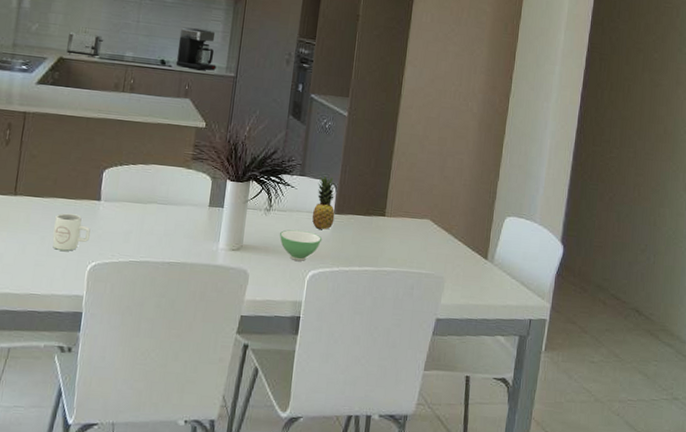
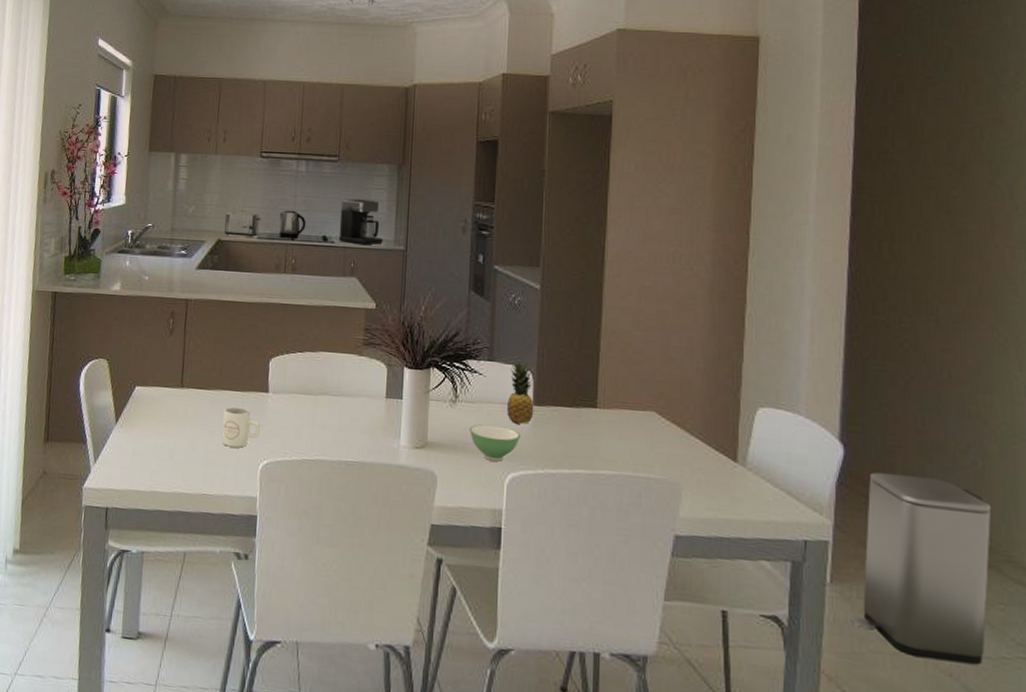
kettle: none [119,34,147,62] -> present [279,210,306,240]
pedal bin: none [556,266,656,406] -> present [851,472,992,665]

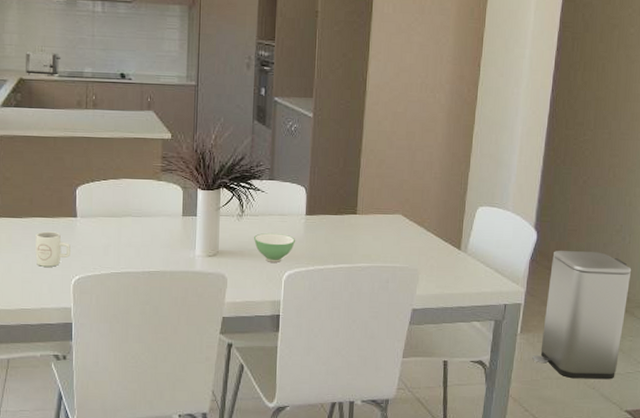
kettle: present [279,210,306,240] -> none [78,49,104,77]
coffee maker: present [338,199,383,245] -> none [135,38,177,81]
fruit: present [507,361,534,424] -> none [285,179,307,231]

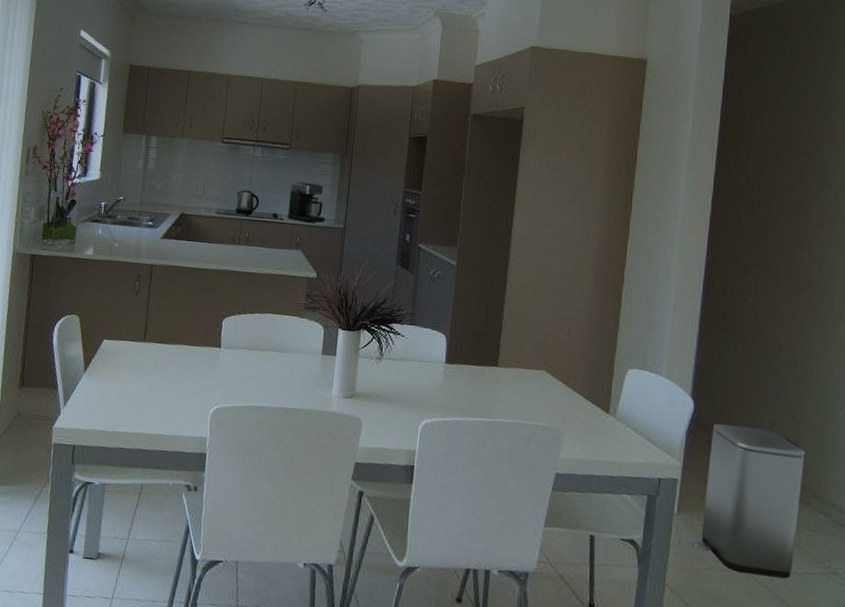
toaster: present [26,51,62,75] -> none [187,189,221,212]
mug: present [35,231,70,267] -> none [178,359,212,395]
kettle: none [78,49,104,77] -> present [235,190,260,216]
coffee maker: none [135,38,177,81] -> present [287,182,326,223]
bowl: present [253,232,296,262] -> none [391,378,434,410]

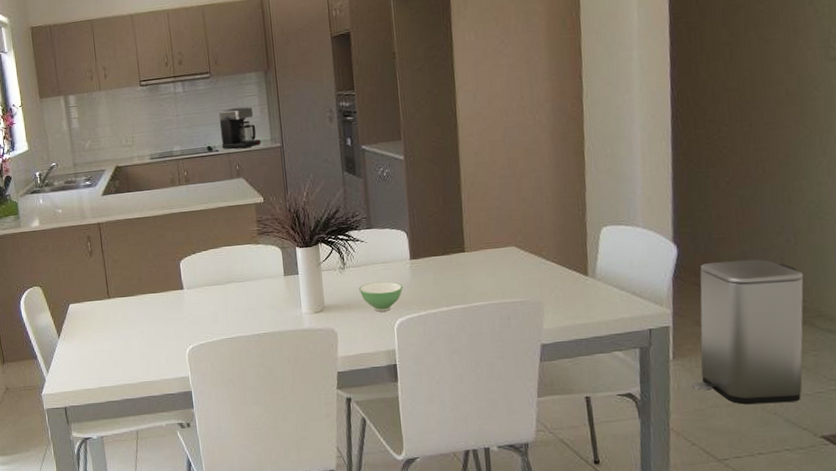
kettle: present [235,190,260,216] -> none [166,128,191,156]
bowl: none [391,378,434,410] -> present [358,281,404,312]

